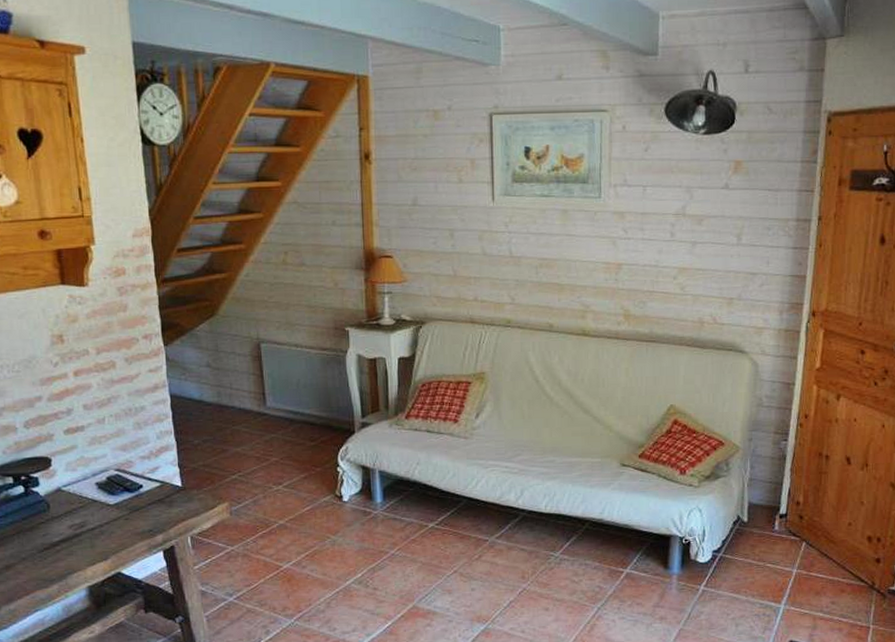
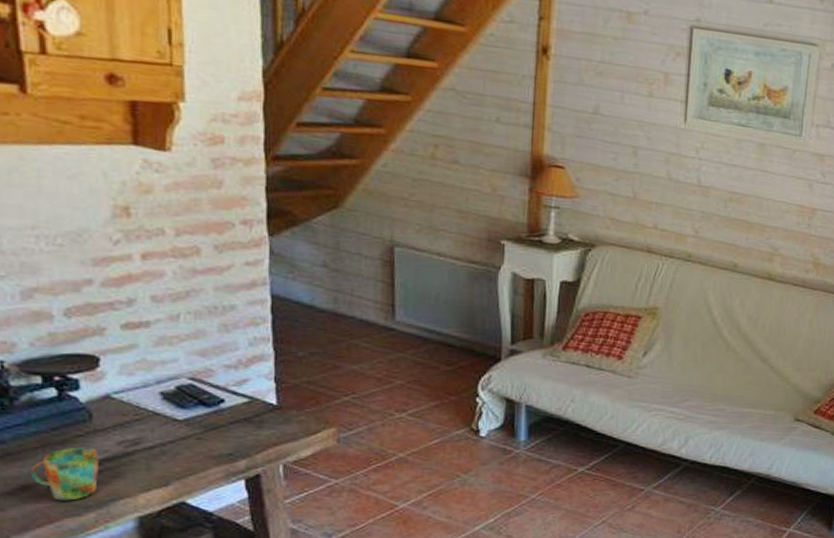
mug: none [11,531,57,576] -> present [31,447,98,501]

